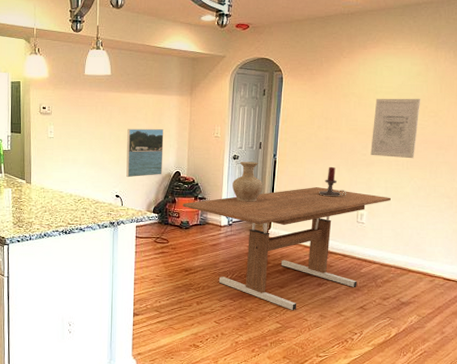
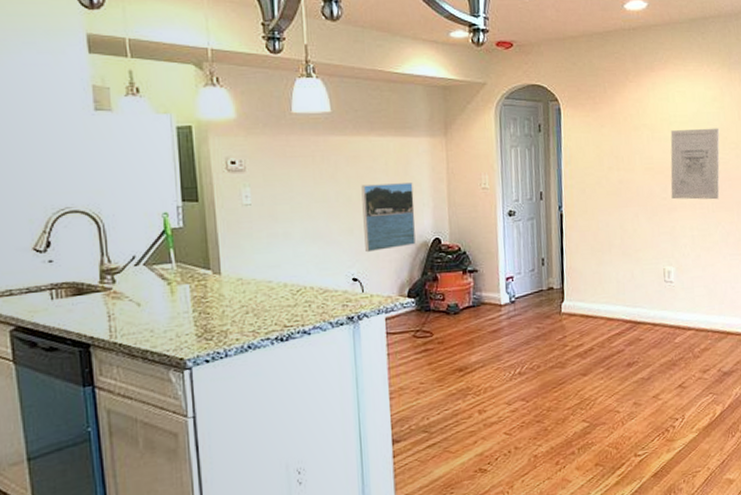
dining table: present [182,187,392,311] -> none [447,242,700,404]
vase: present [232,162,263,202] -> none [511,217,550,271]
candle holder: present [318,166,346,197] -> none [616,215,649,254]

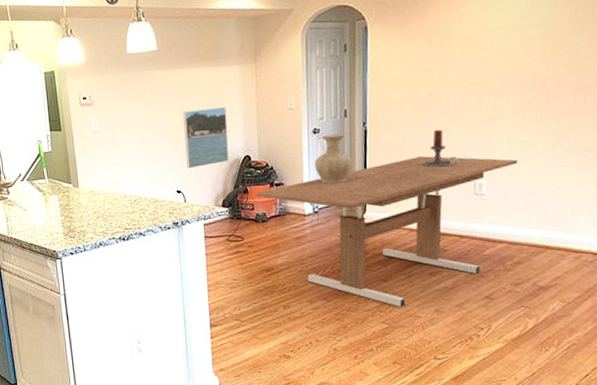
dining table: none [447,242,700,404] -> present [256,156,518,308]
vase: none [511,217,550,271] -> present [315,134,353,184]
candle holder: none [616,215,649,254] -> present [422,129,459,167]
wall art: present [670,128,720,200] -> none [487,30,551,111]

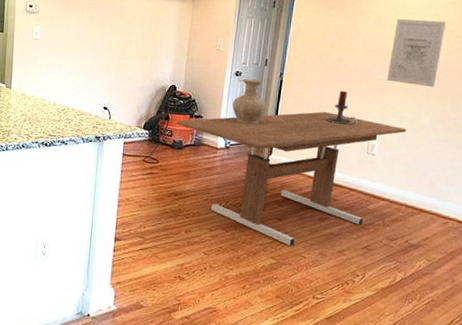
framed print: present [183,107,229,169] -> none [117,35,161,89]
wall art: none [487,30,551,111] -> present [387,19,447,88]

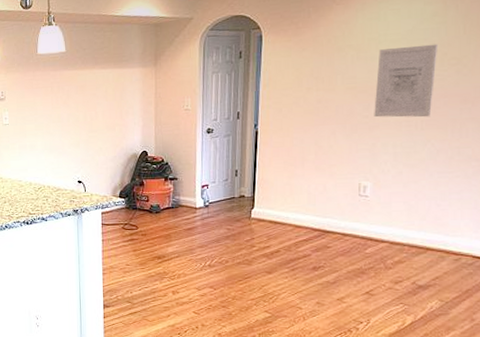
dining table: present [176,112,407,247] -> none [151,158,403,299]
vase: present [232,79,267,124] -> none [207,134,244,180]
candle holder: present [326,90,357,125] -> none [310,133,345,169]

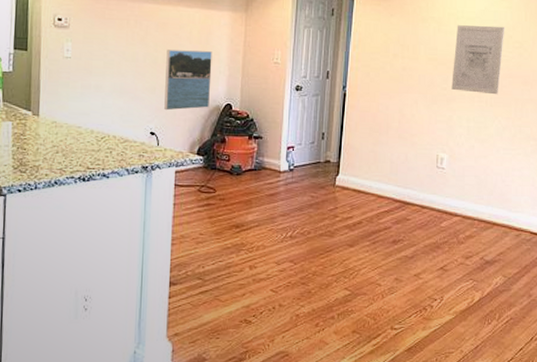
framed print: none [86,106,128,161] -> present [164,49,212,111]

